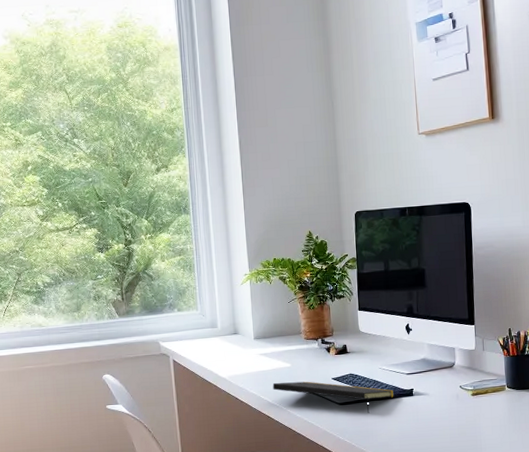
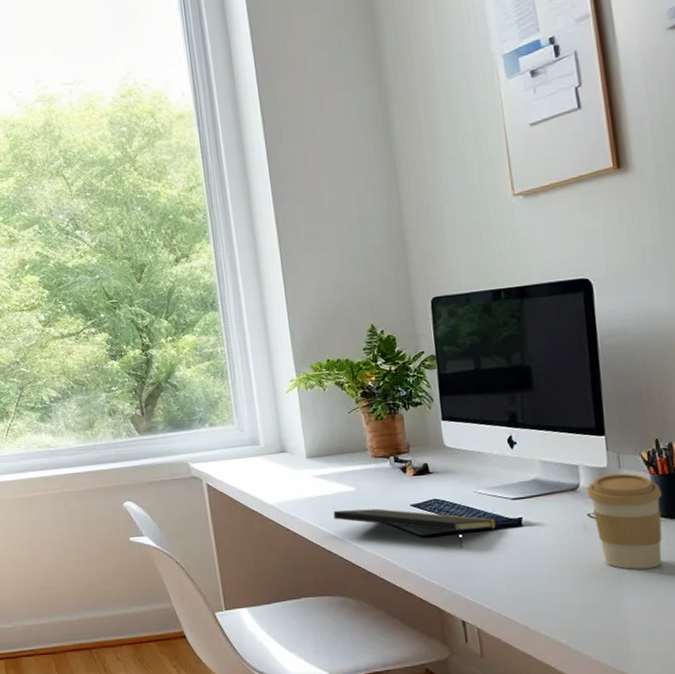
coffee cup: none [460,354,512,429] -> present [587,473,663,570]

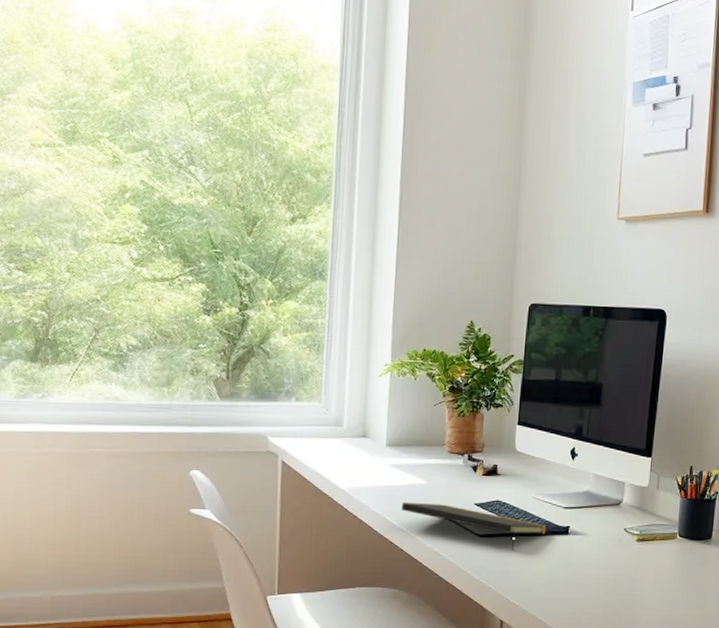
coffee cup: present [587,473,663,570] -> none [627,493,687,583]

